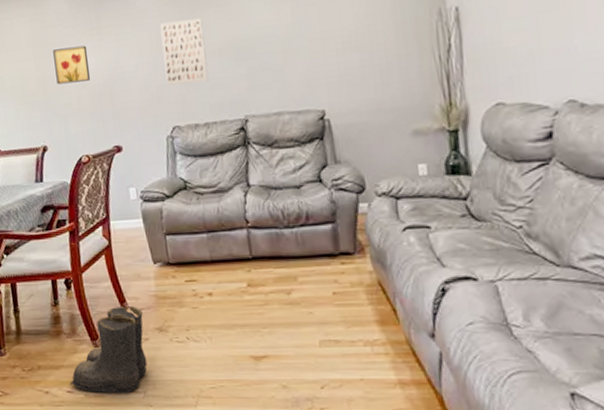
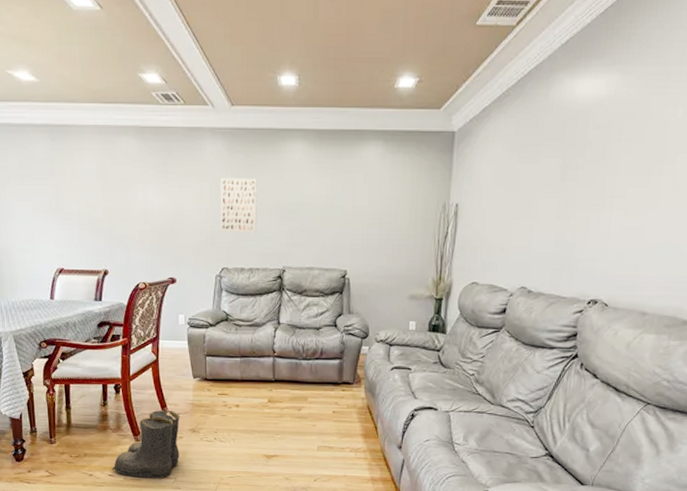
wall art: present [53,45,90,85] -> none [121,185,153,218]

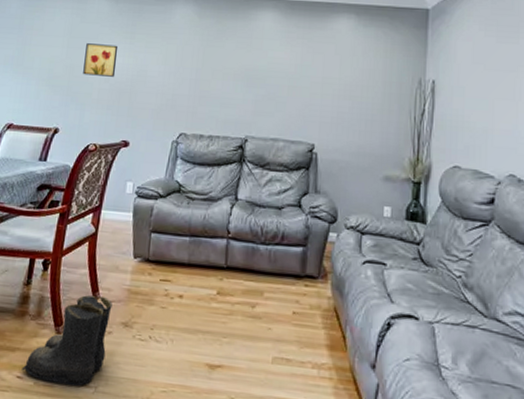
wall art: none [121,185,153,218] -> present [83,43,118,77]
wall art: present [220,177,257,234] -> none [183,41,225,100]

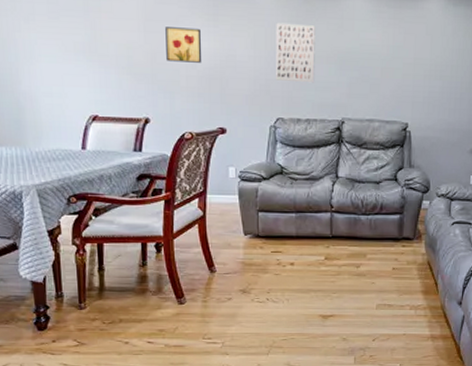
boots: present [21,295,112,387] -> none [151,269,229,344]
wall art: none [183,41,225,100] -> present [276,22,315,83]

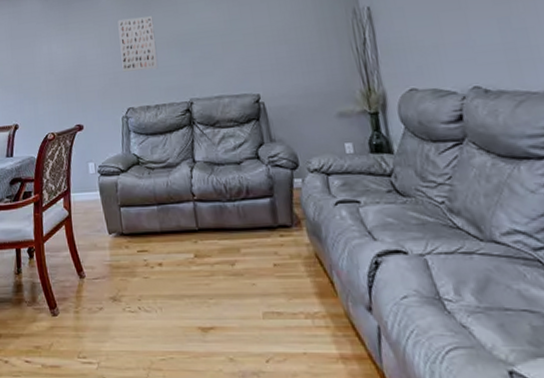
wall art: present [165,27,202,63] -> none [27,38,57,71]

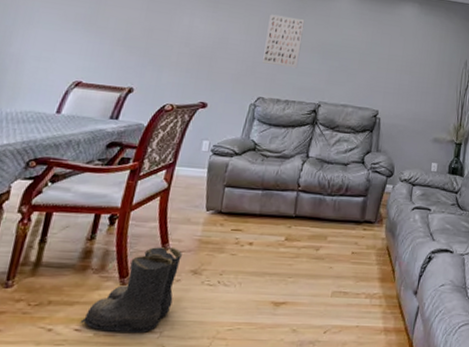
boots: none [28,274,102,365] -> present [80,246,182,334]

